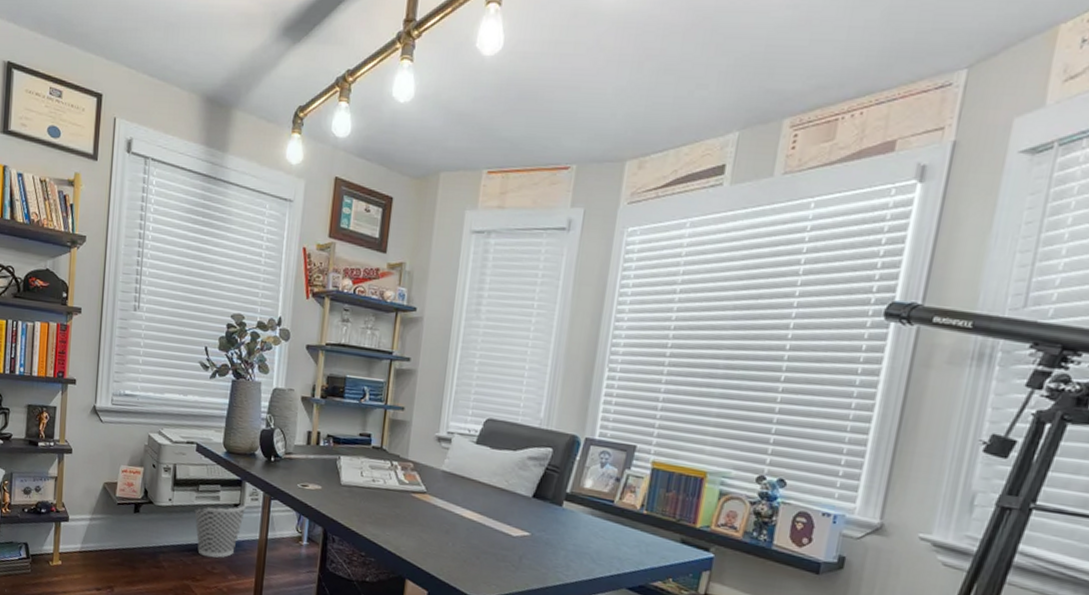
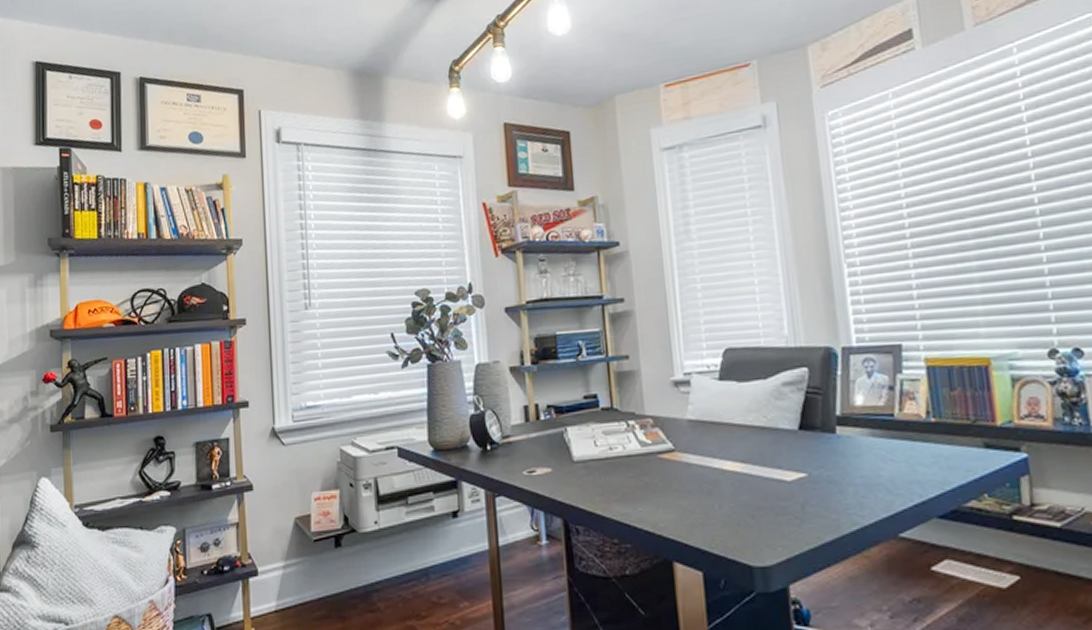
wastebasket: present [194,500,247,558] -> none [407,504,468,585]

